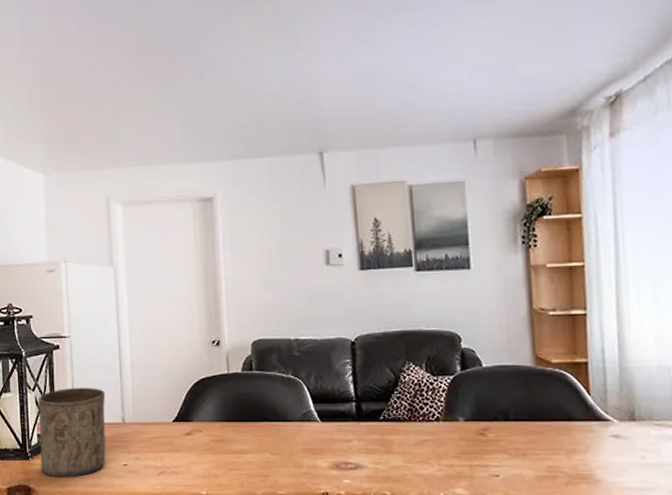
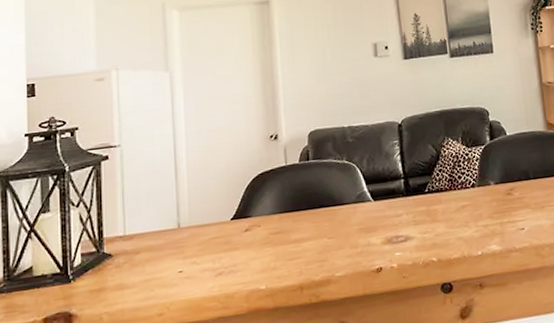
cup: present [38,387,106,478] -> none [82,195,160,298]

